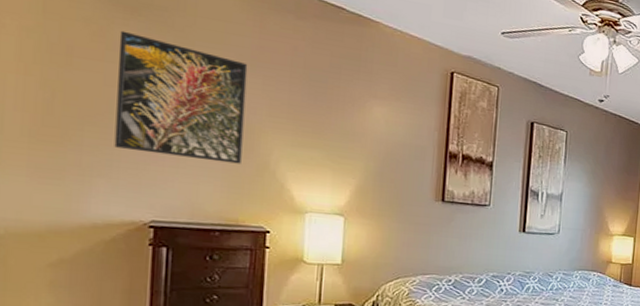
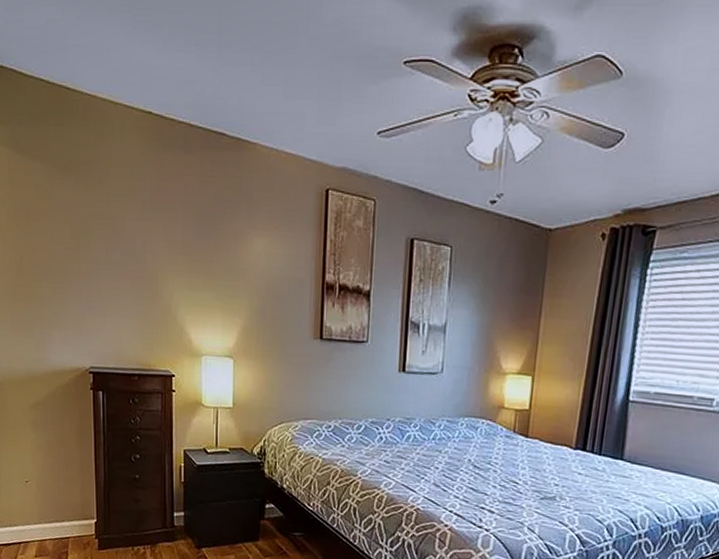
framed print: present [114,30,248,164] -> none [58,190,150,310]

